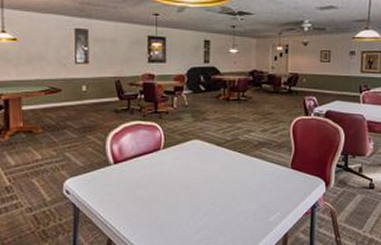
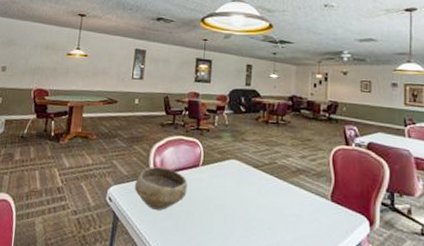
bowl: none [92,154,150,197] -> present [134,166,188,210]

